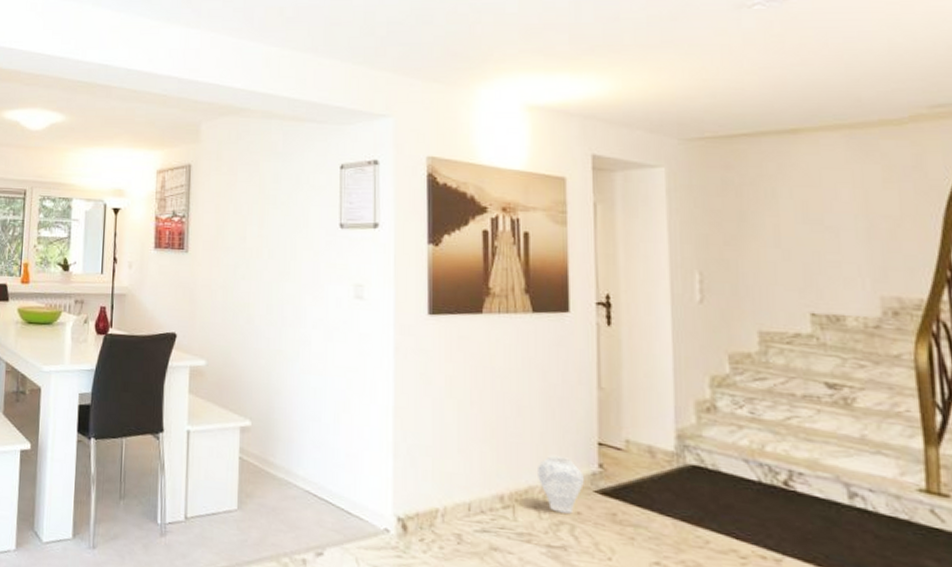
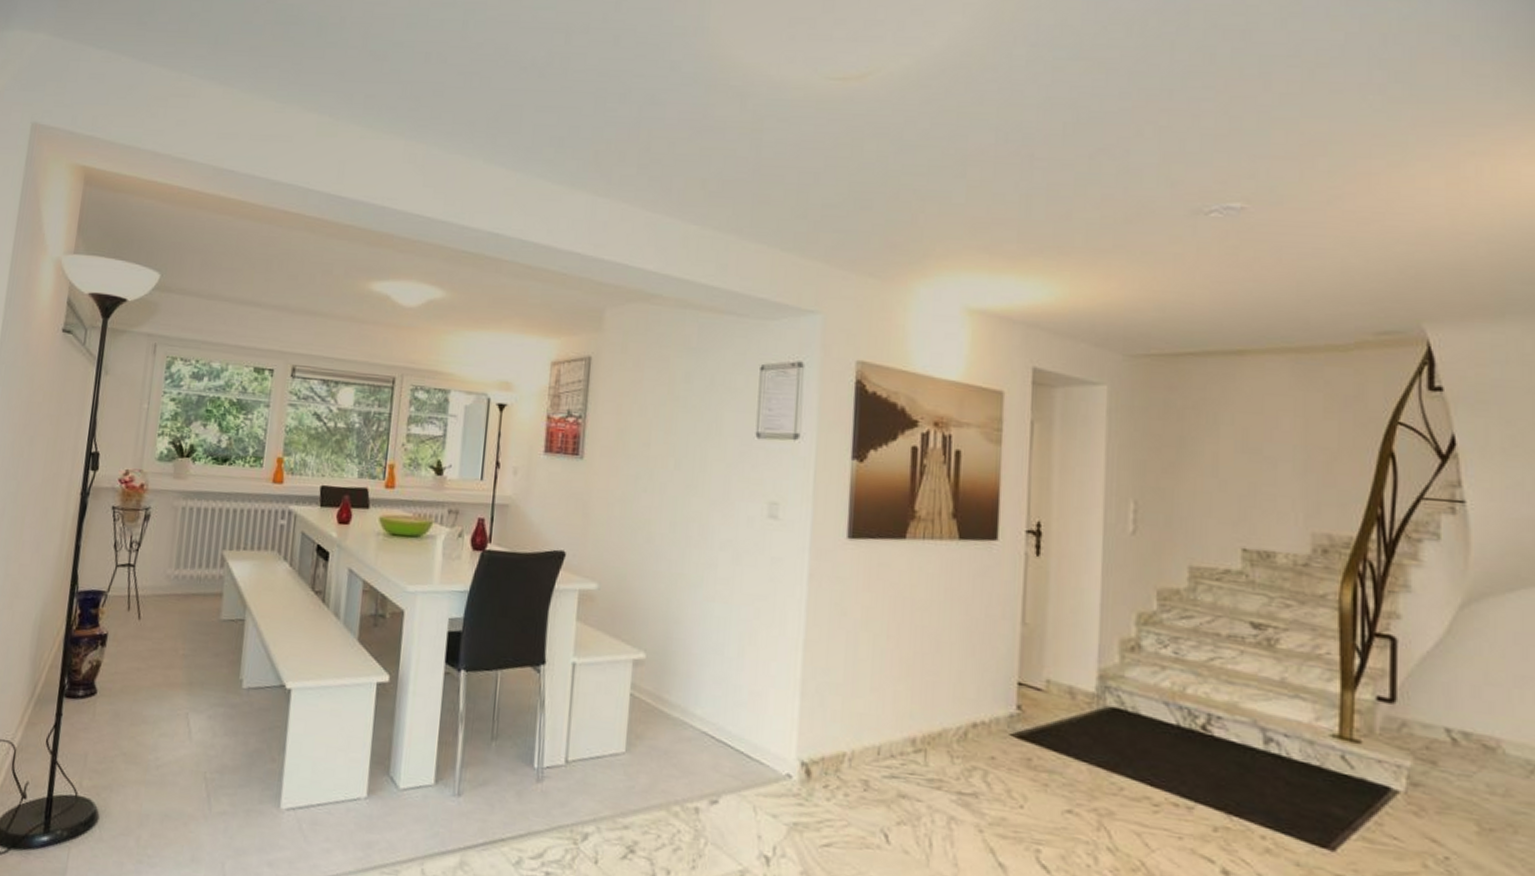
vase: present [538,454,584,514] -> none [953,695,1001,759]

